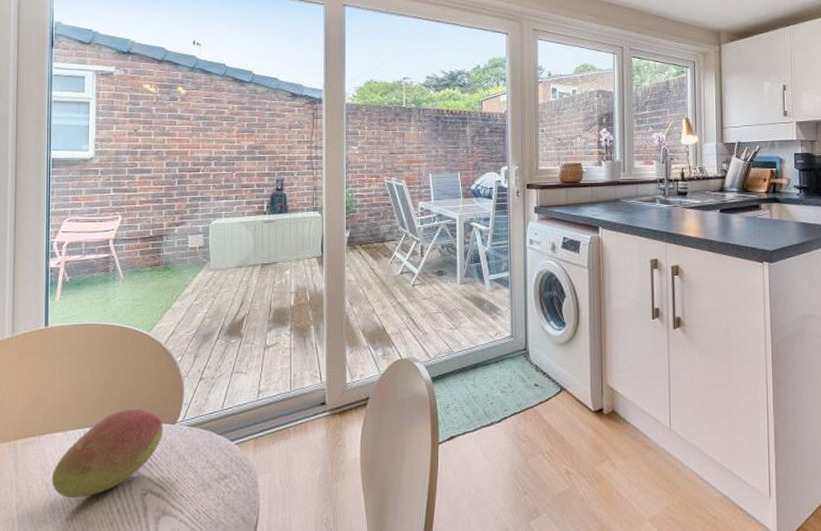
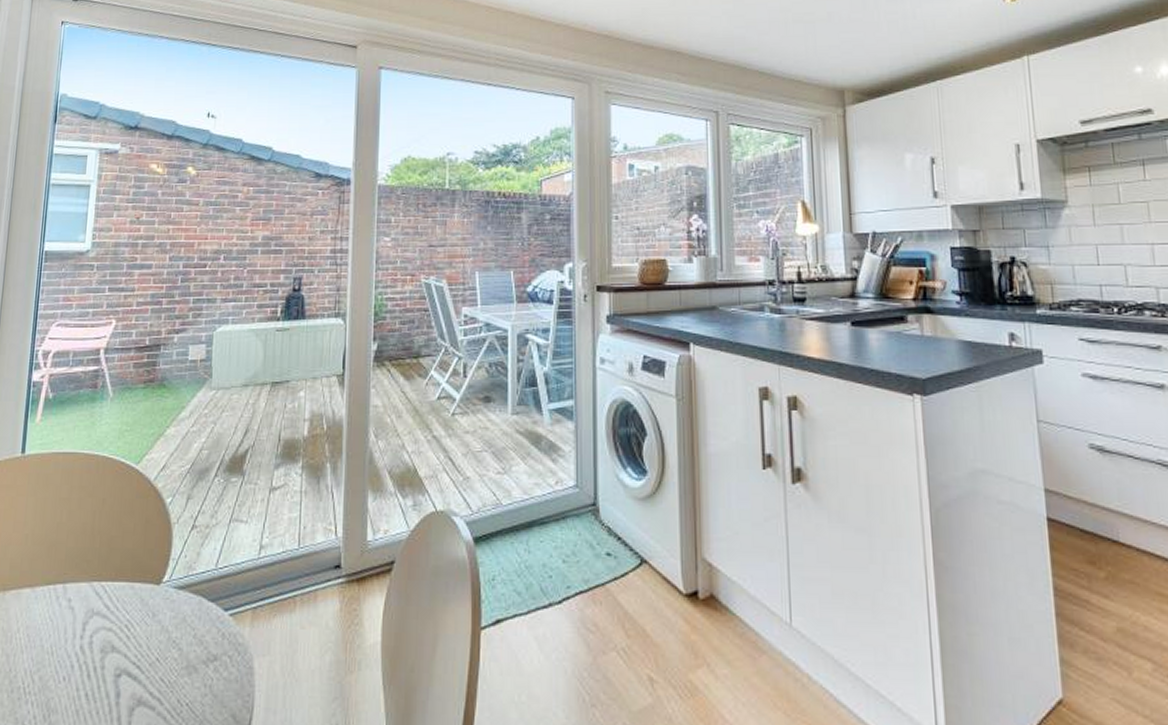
fruit: present [51,408,164,499] -> none [13,562,146,676]

